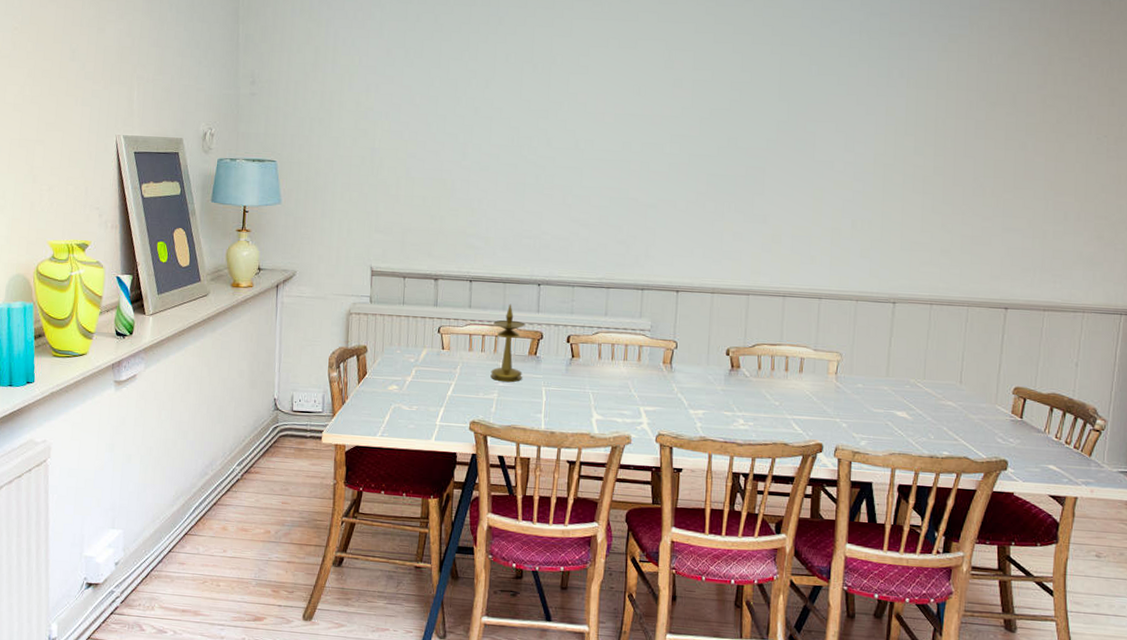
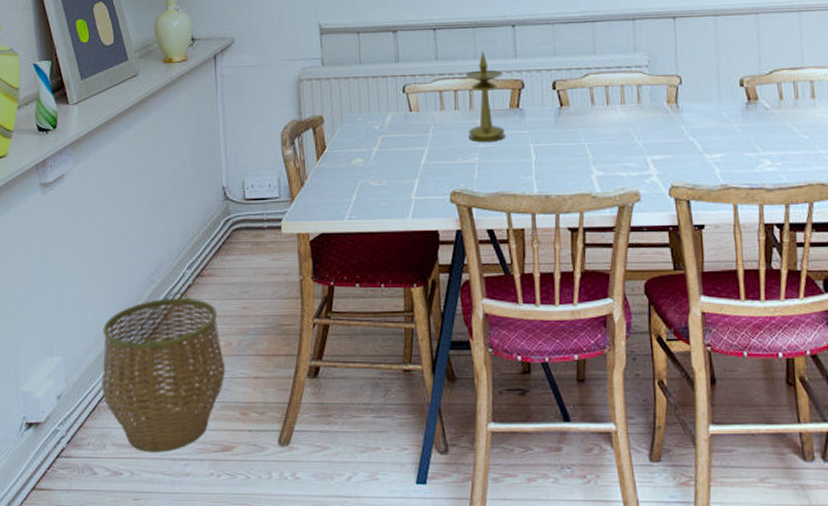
basket: none [155,484,263,617] -> present [102,292,226,452]

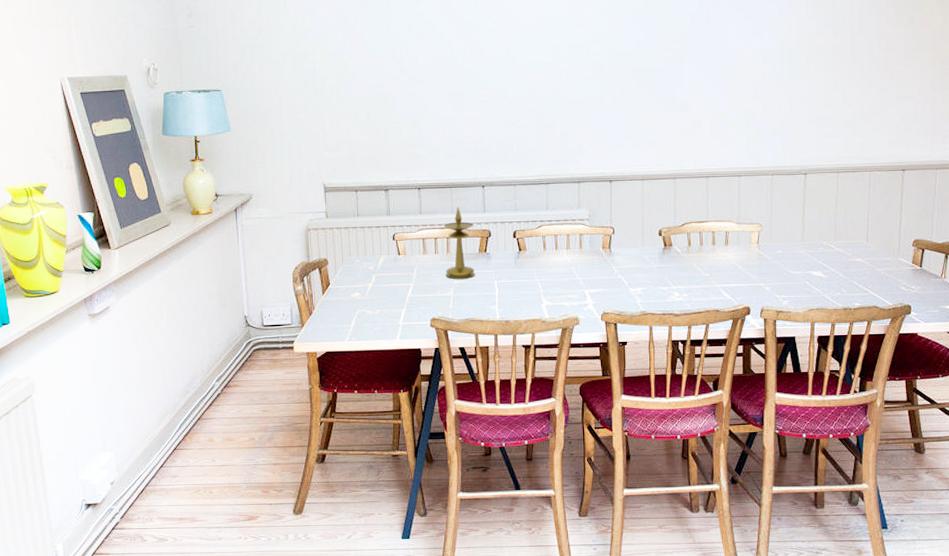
basket: present [102,292,226,452] -> none [147,399,250,523]

